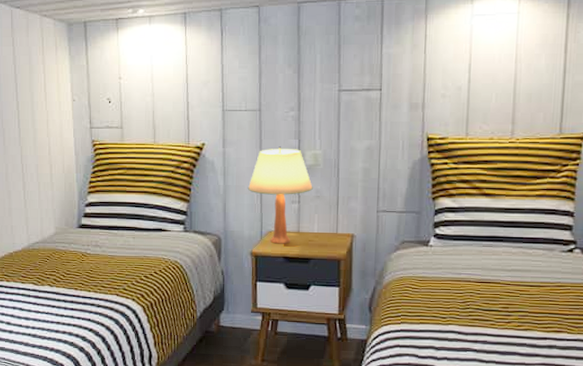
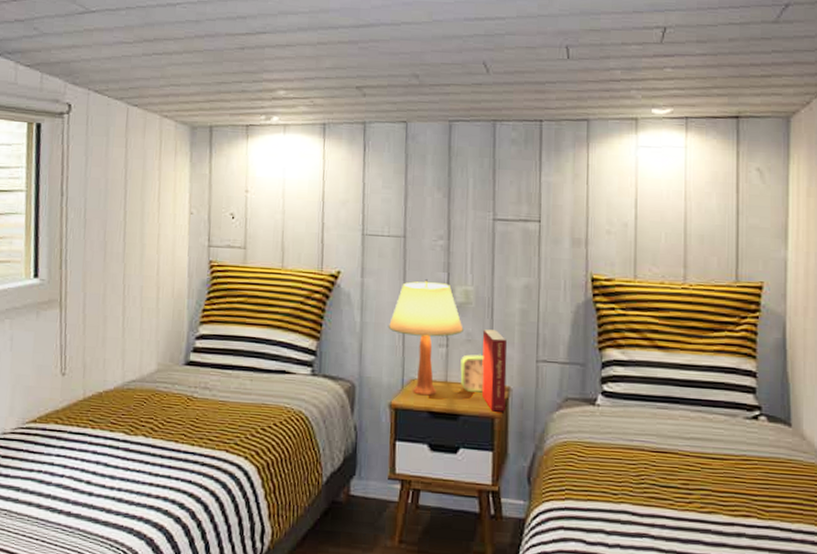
alarm clock: none [310,208,331,240] -> present [460,354,484,393]
book: none [329,187,351,255] -> present [481,329,507,412]

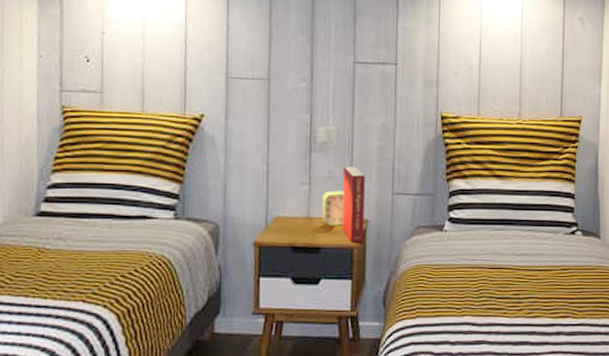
table lamp: present [388,279,463,396] -> none [252,121,325,232]

